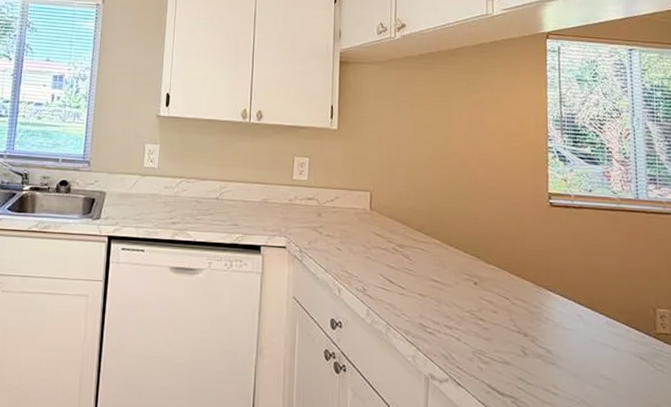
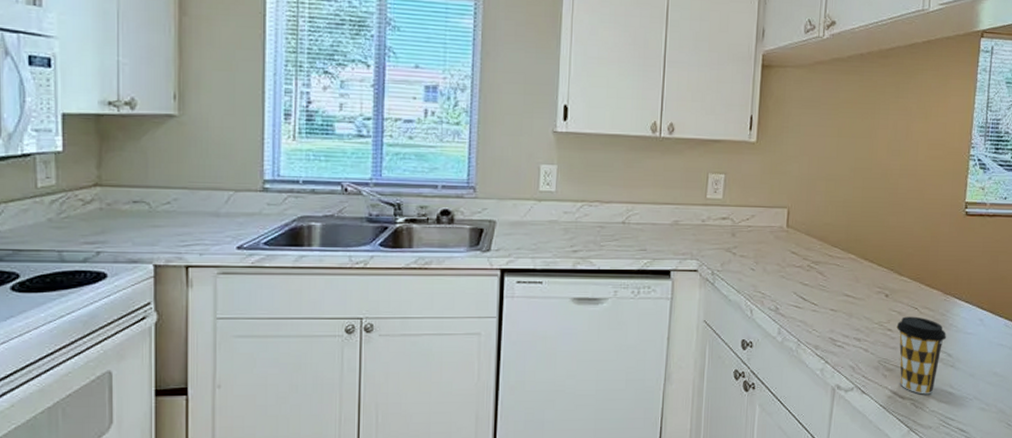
coffee cup: none [488,306,543,393] -> present [896,316,946,395]

